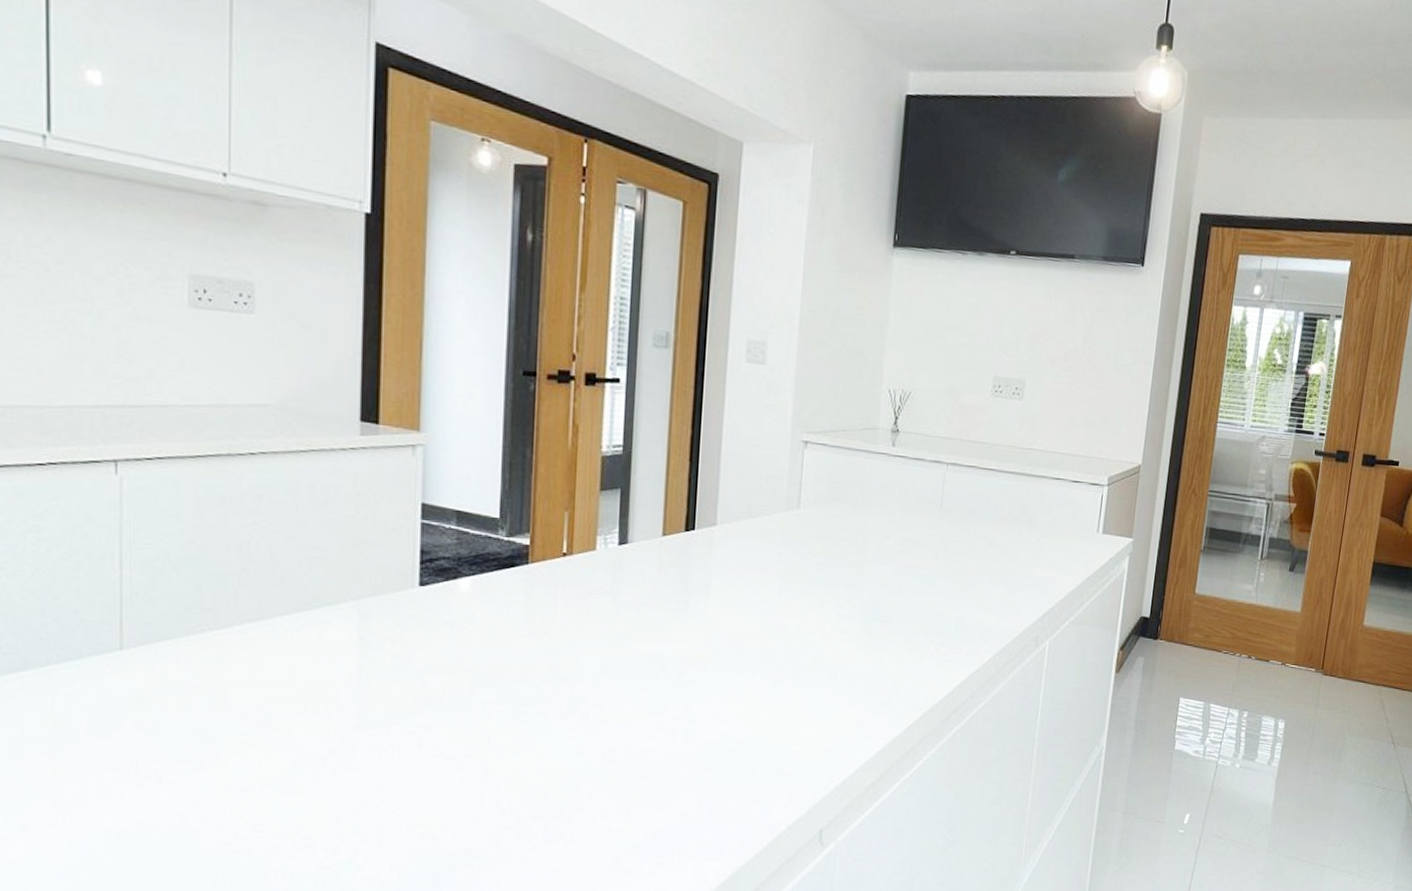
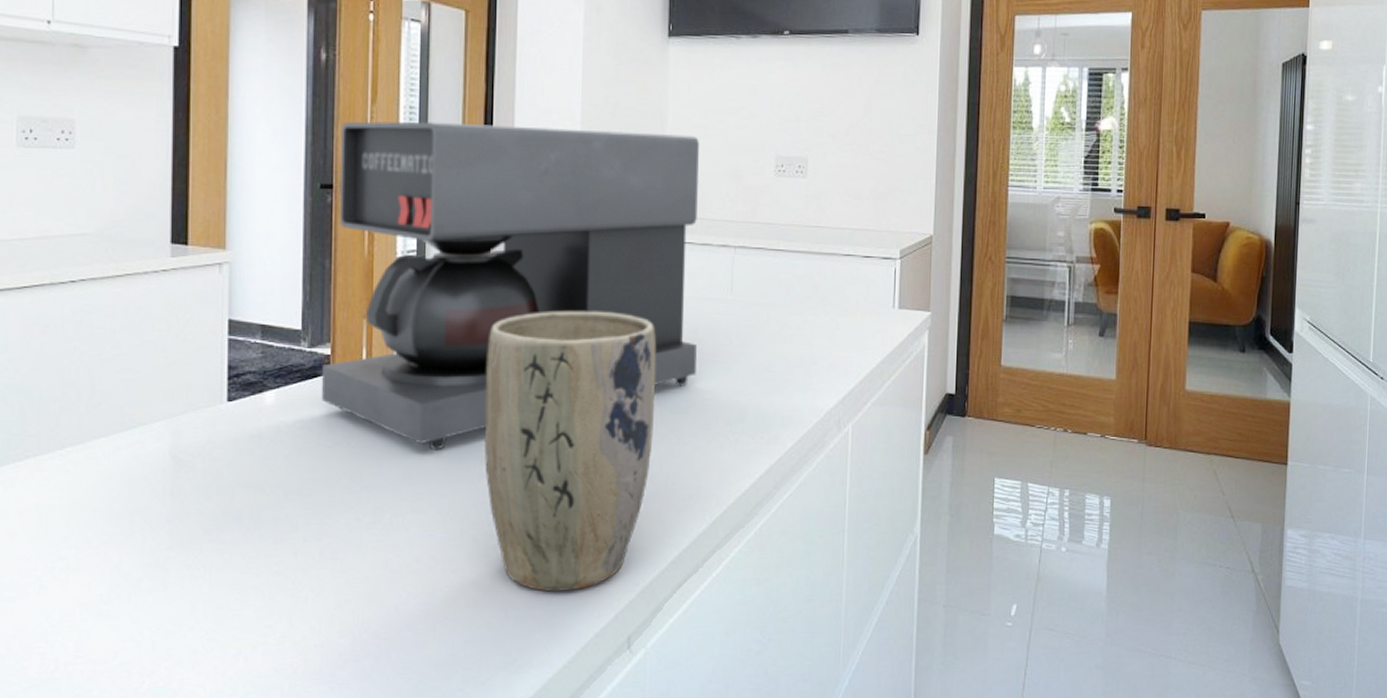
coffee maker: none [518,308,918,645] -> present [321,121,699,450]
plant pot: none [685,515,863,786] -> present [484,311,657,592]

